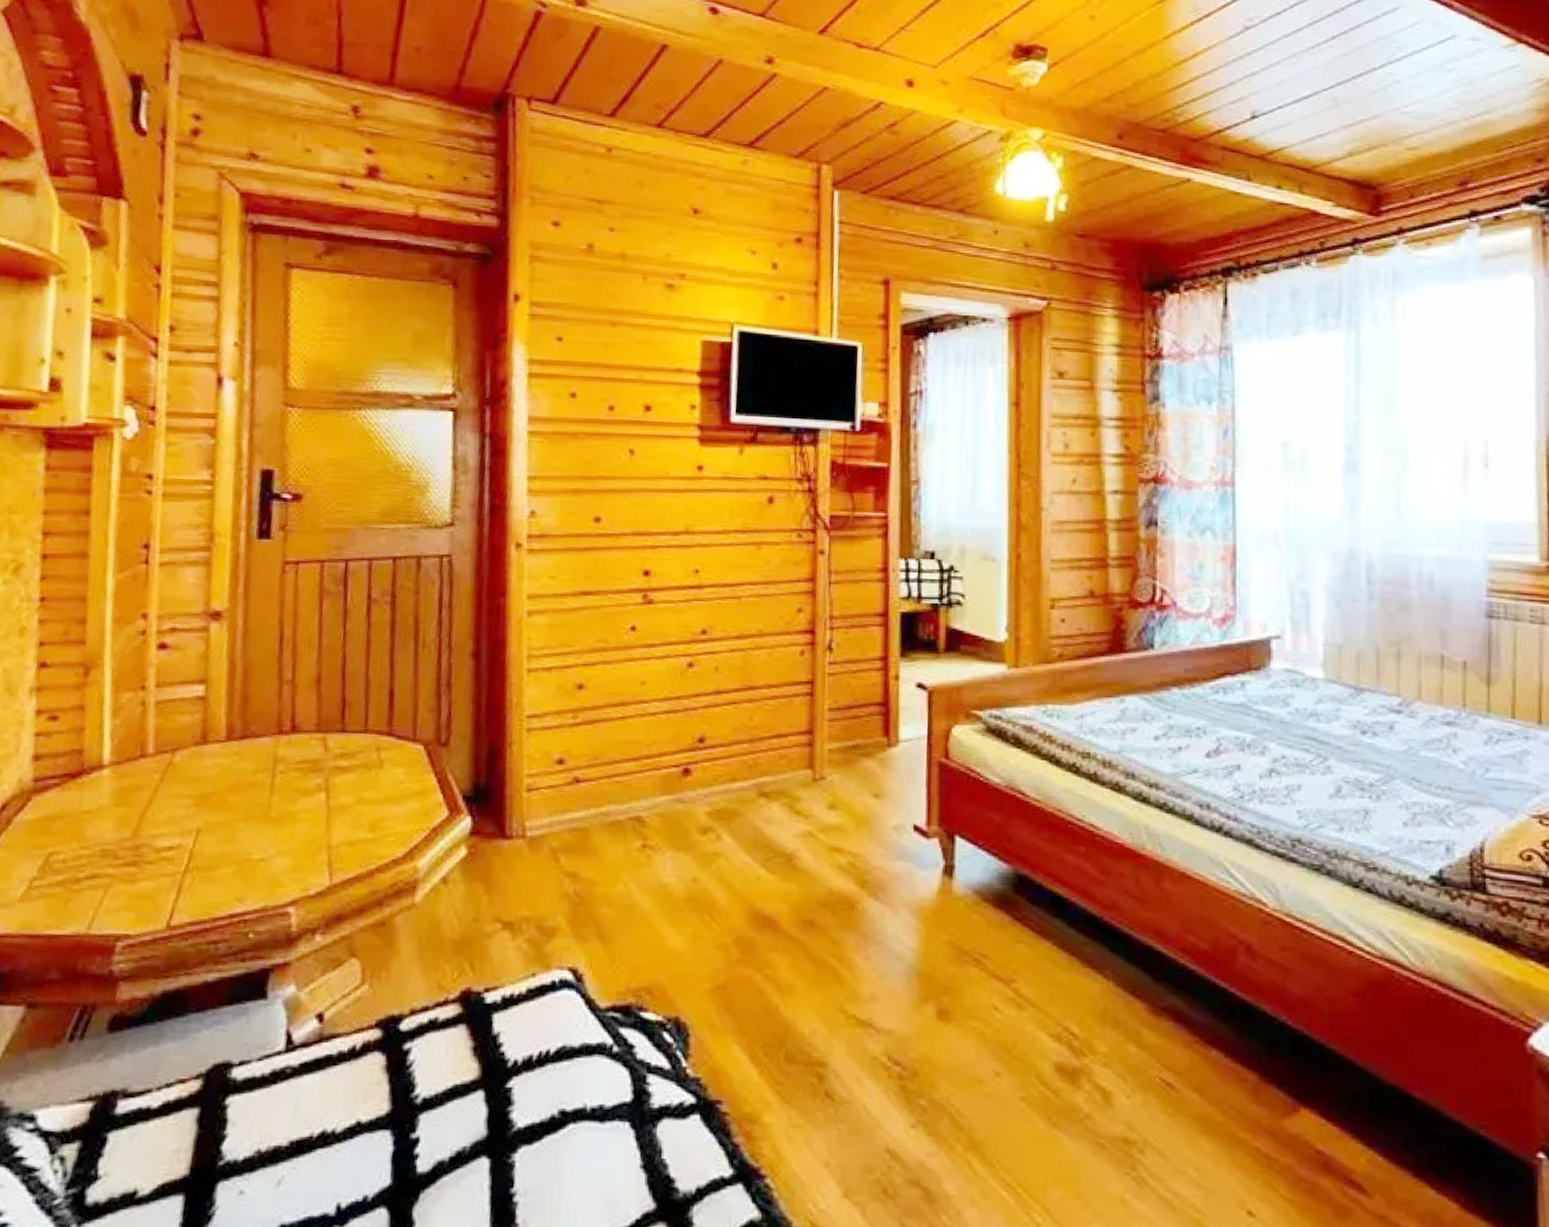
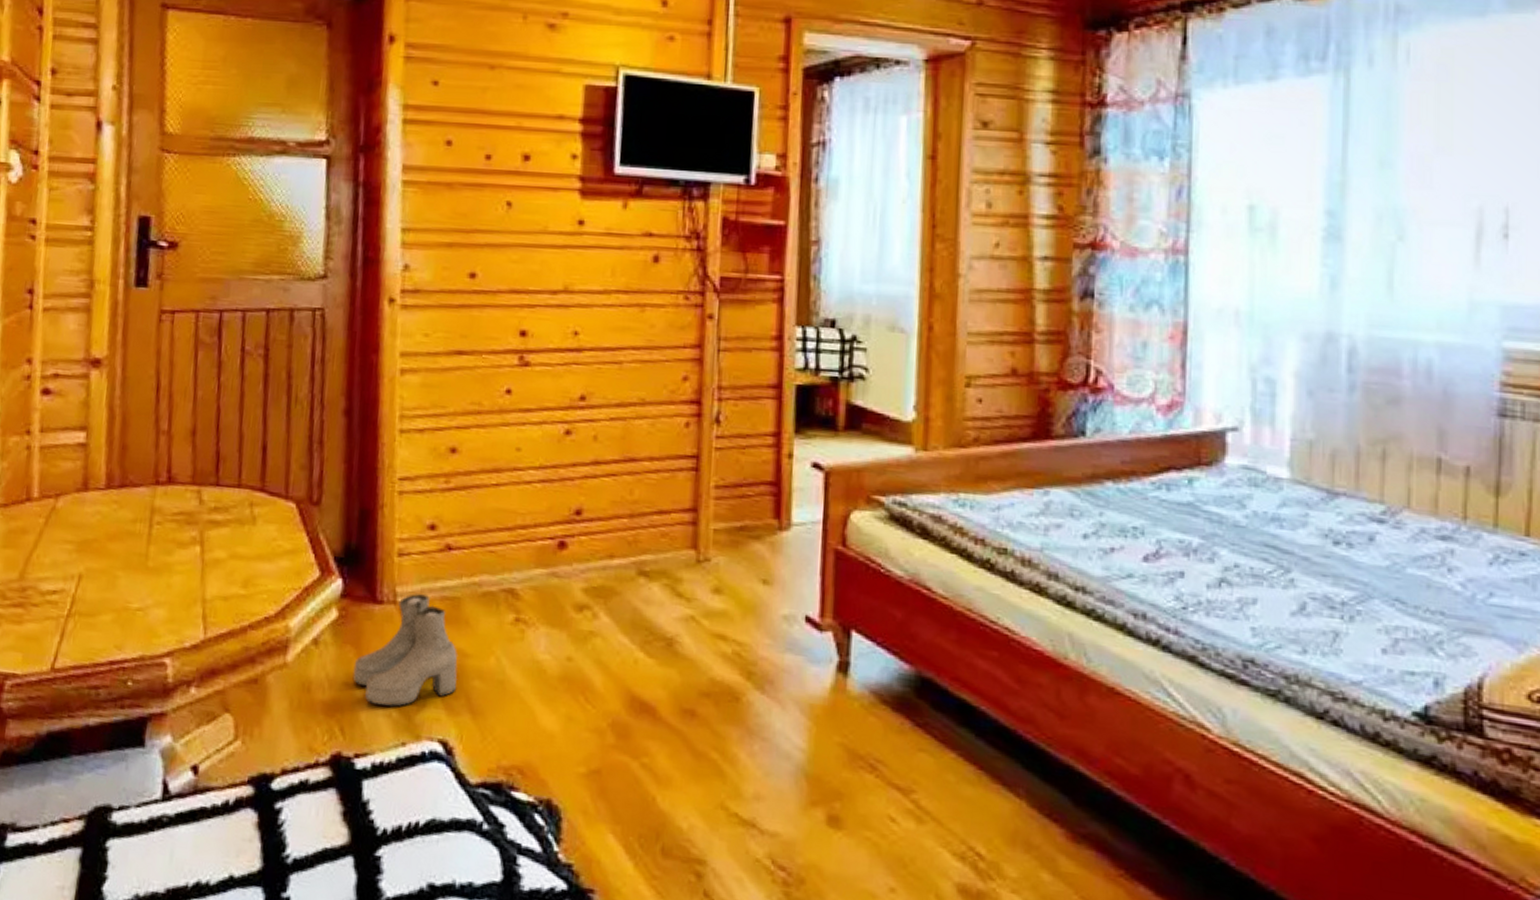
boots: none [482,827,587,939] -> present [352,593,458,707]

